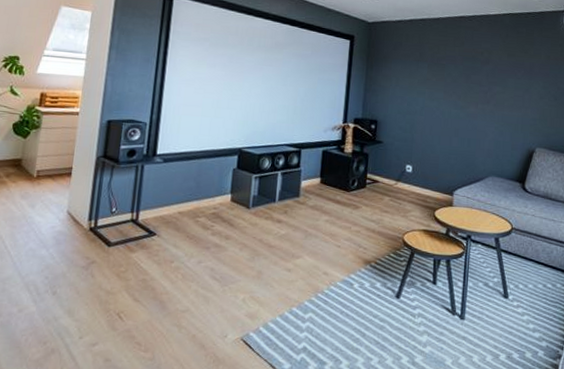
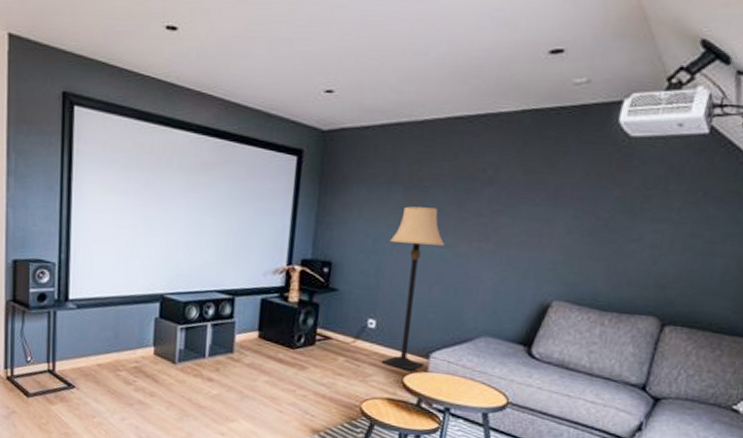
lamp: none [417,78,458,207] -> present [381,206,444,372]

